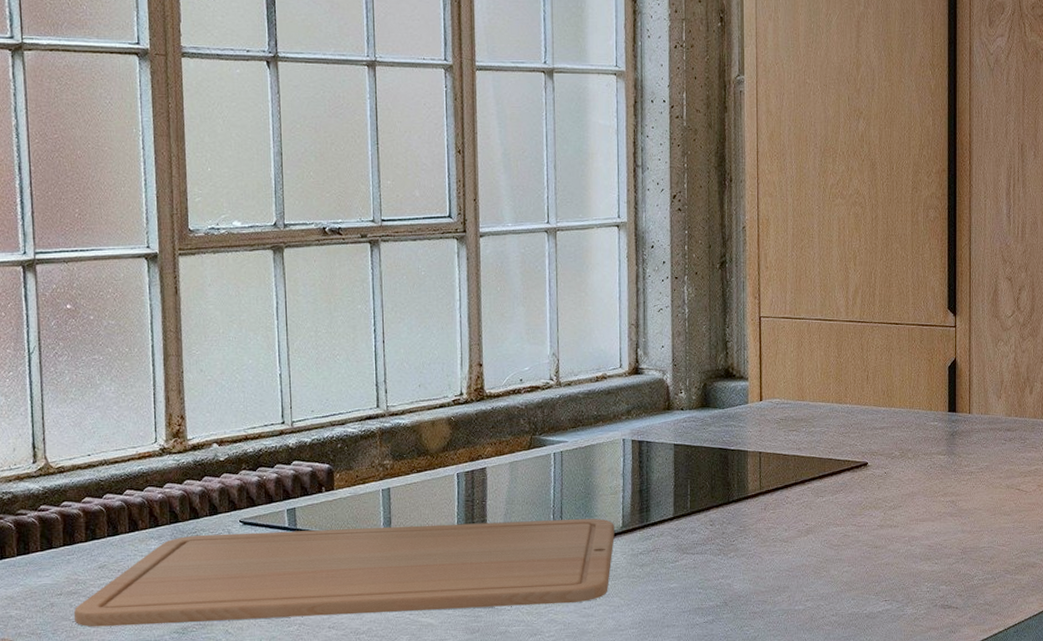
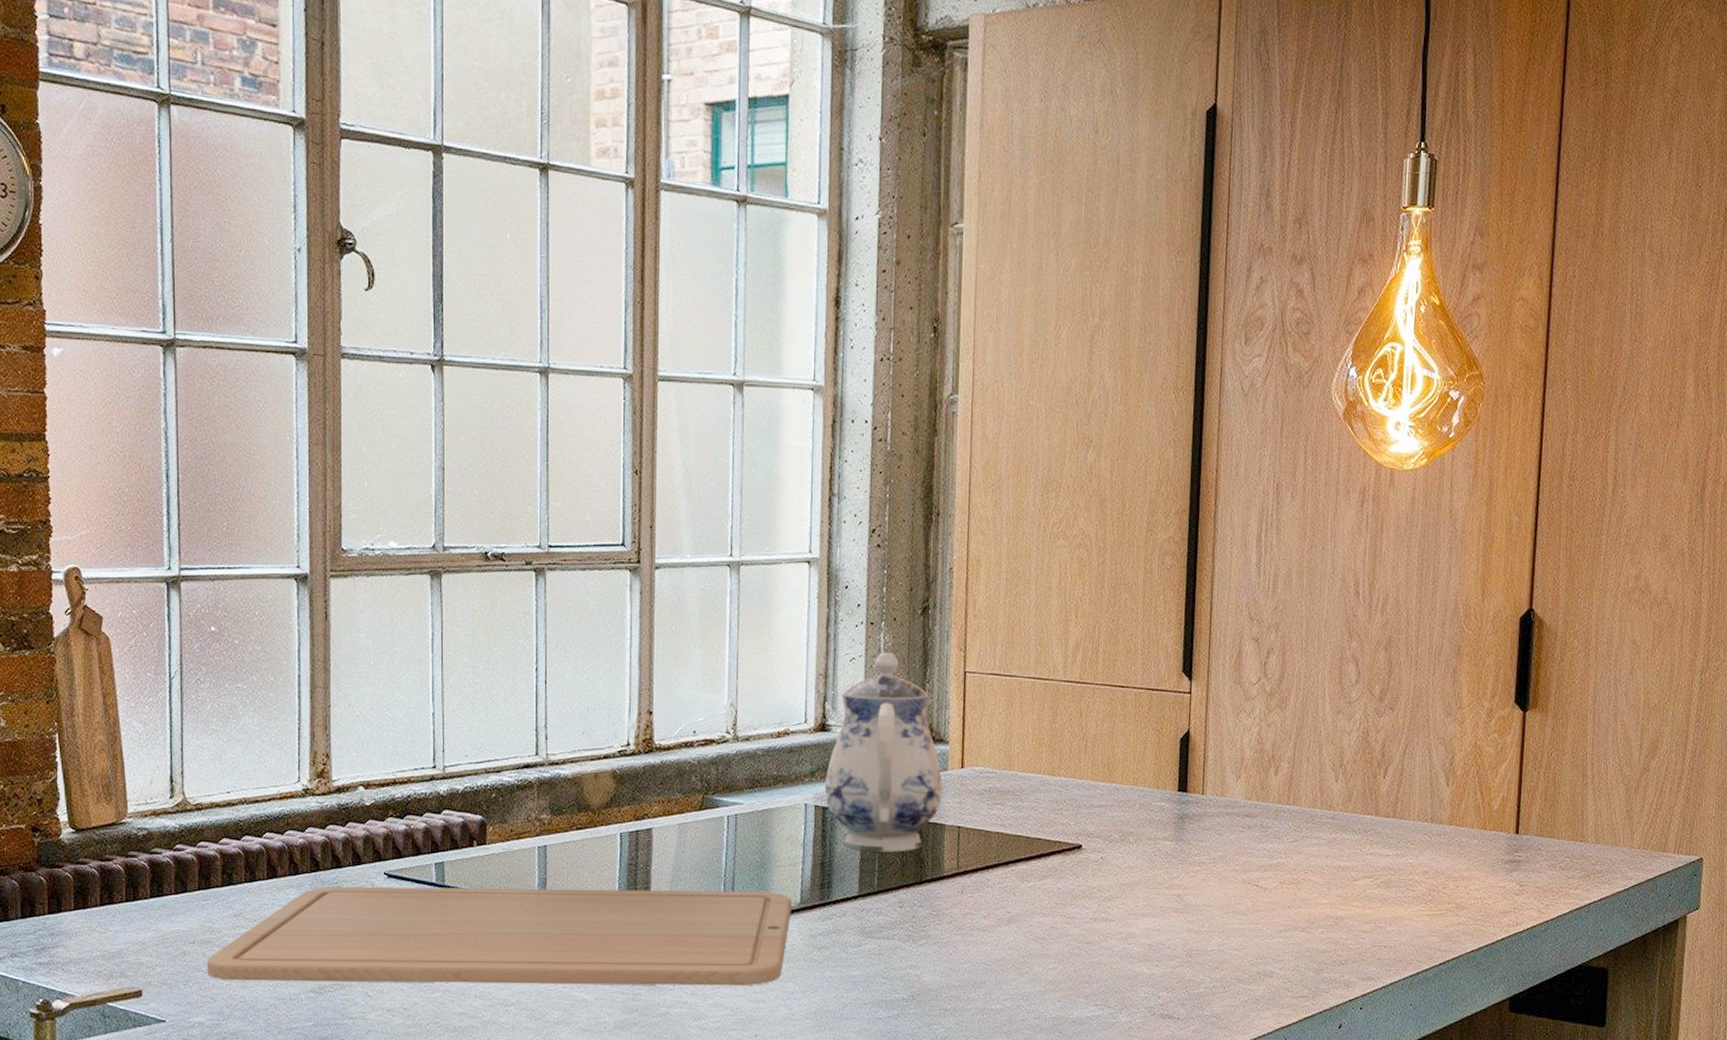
teapot: none [640,302,745,478] -> present [824,652,944,852]

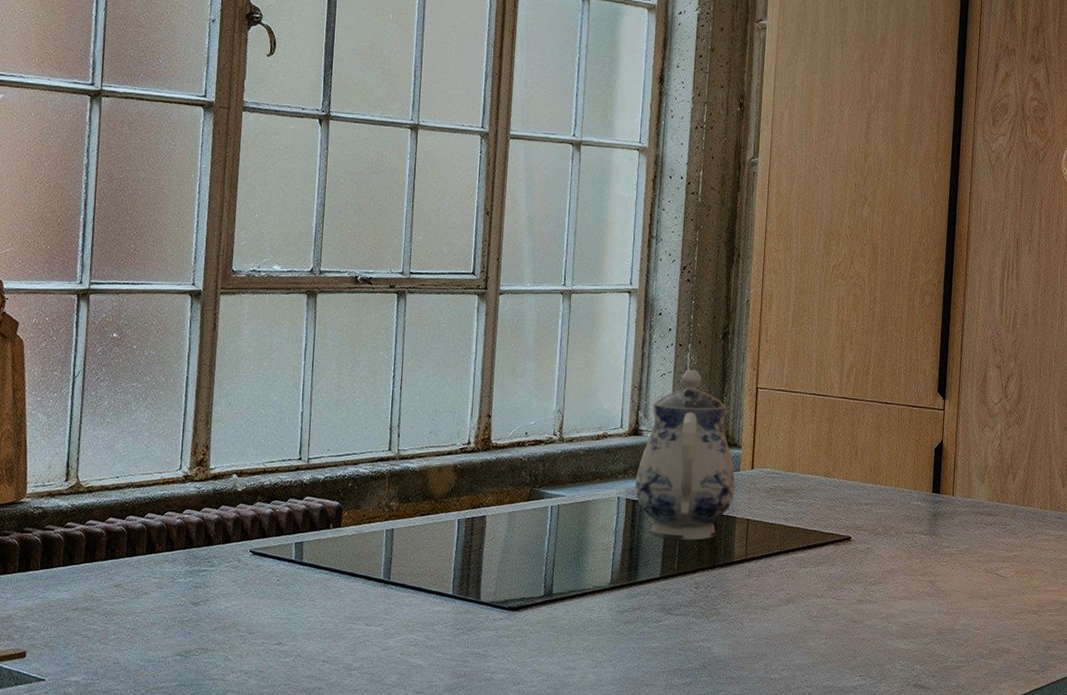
chopping board: present [206,886,792,986] -> none [85,561,603,655]

